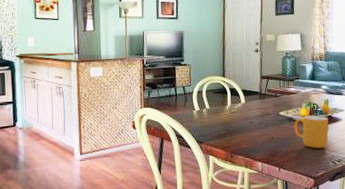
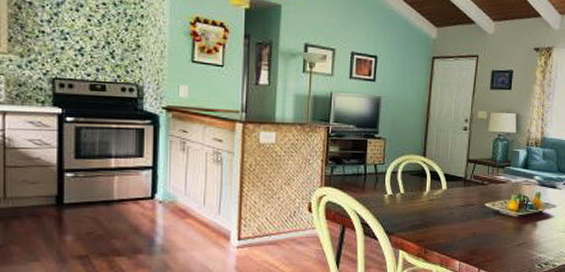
mug: present [294,115,329,149] -> none [500,209,538,248]

